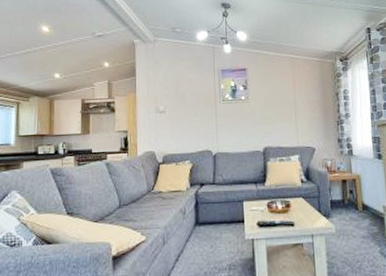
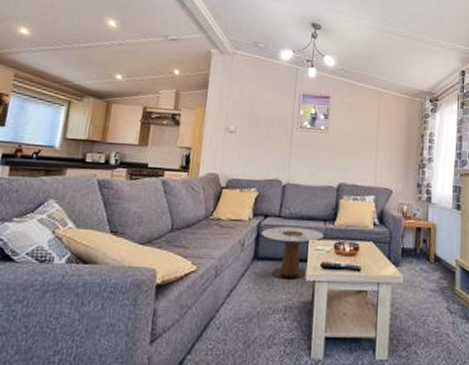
side table: none [200,191,256,241] -> present [262,226,324,280]

